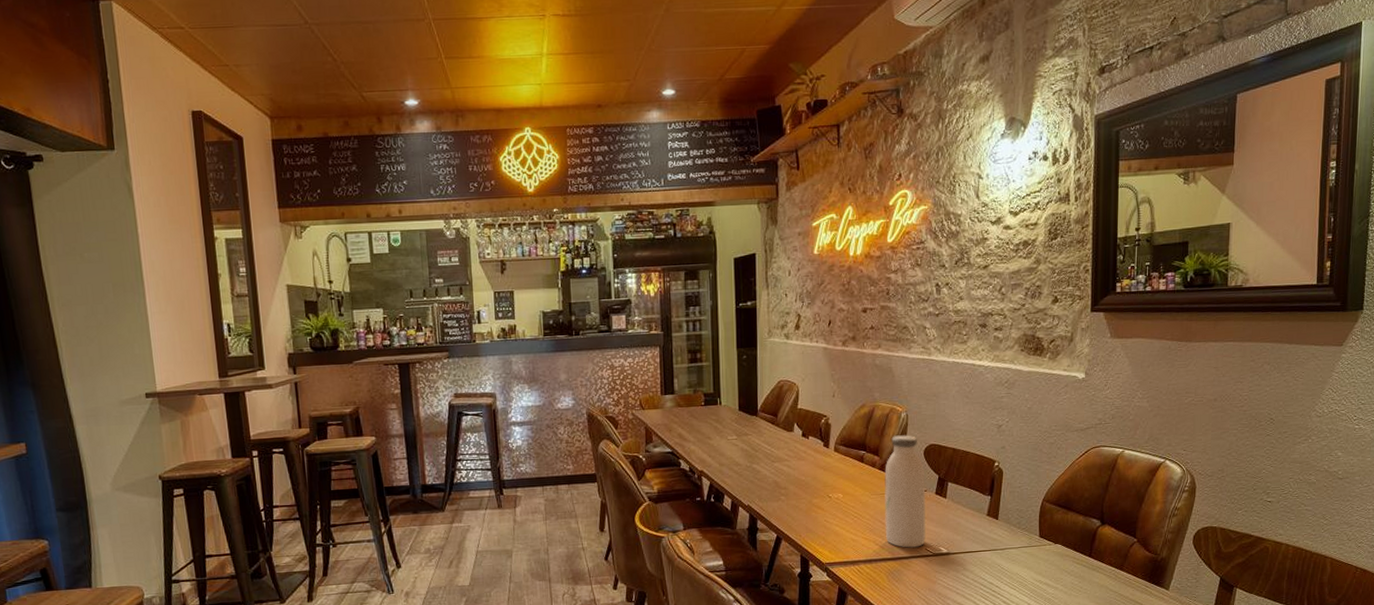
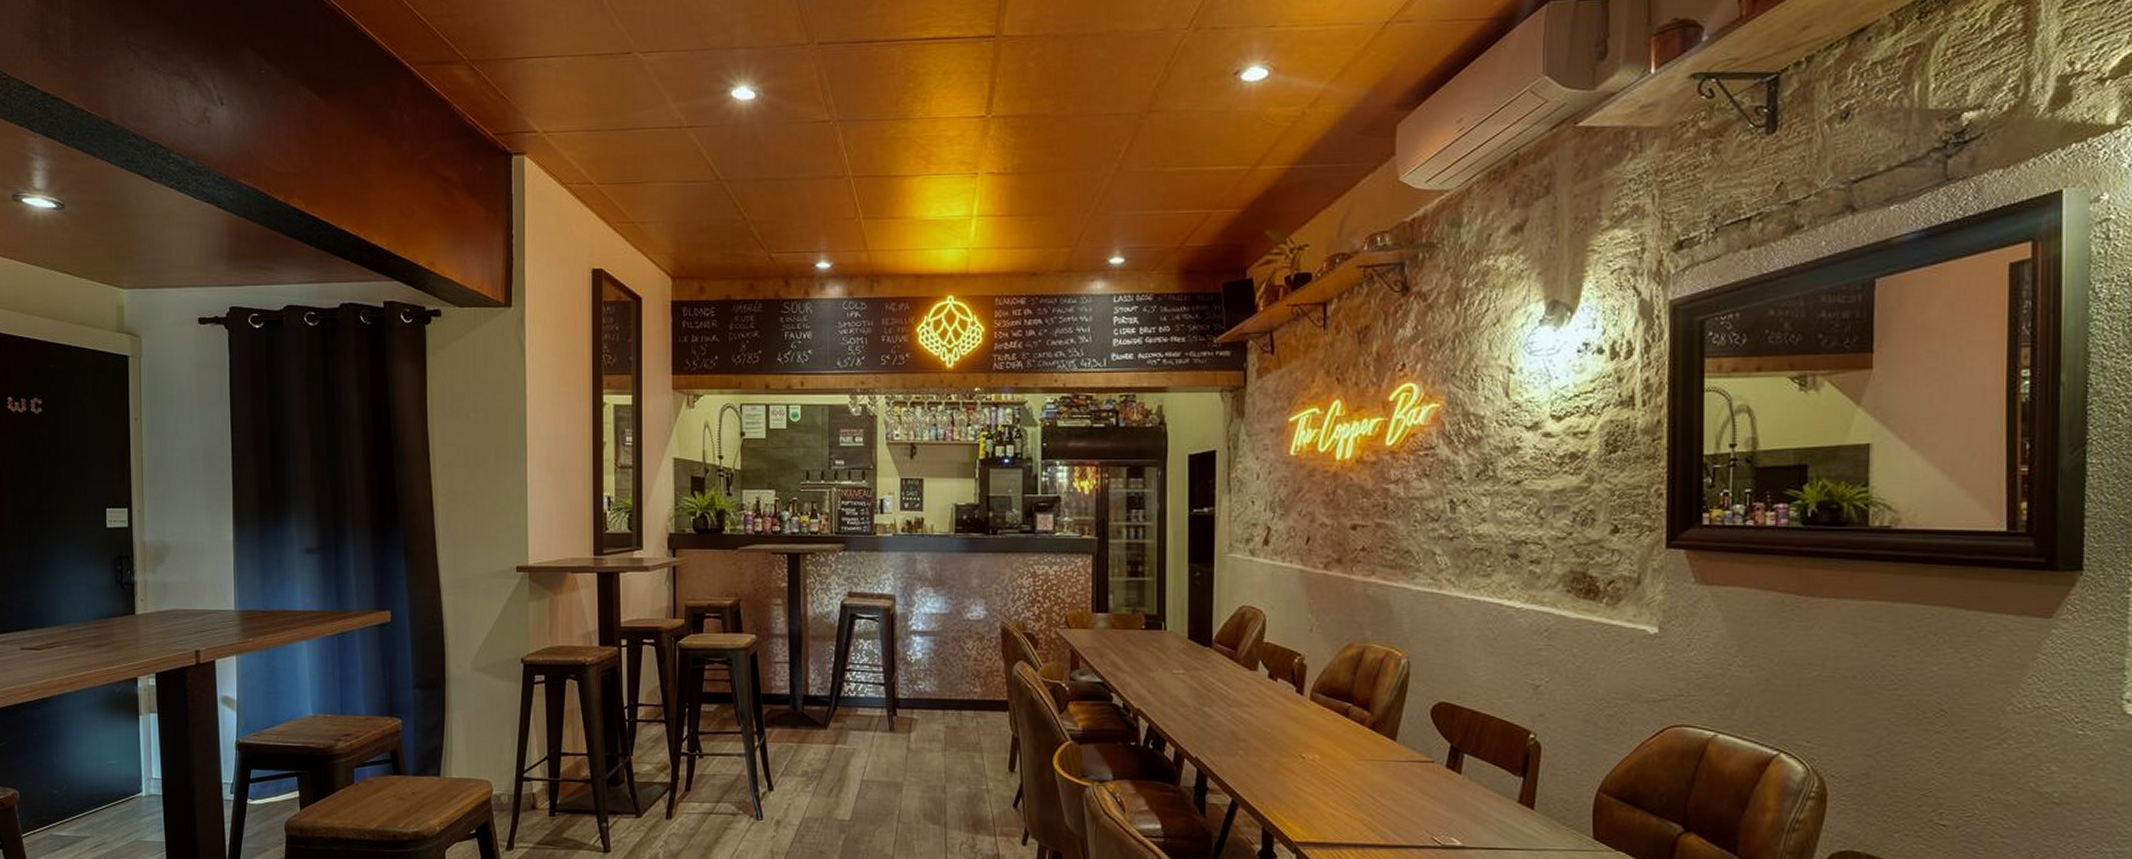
water bottle: present [884,435,925,548] -> none [1376,687,1433,835]

